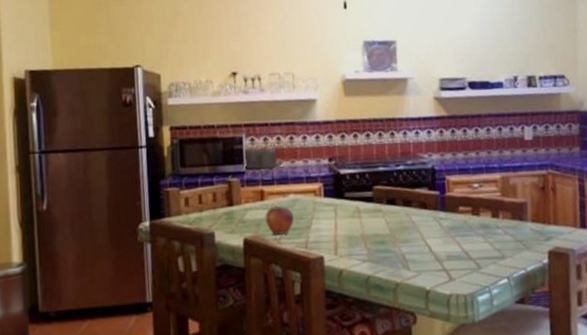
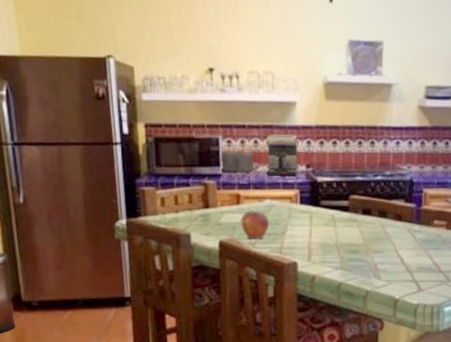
coffee maker: none [289,129,321,171] -> present [266,134,298,177]

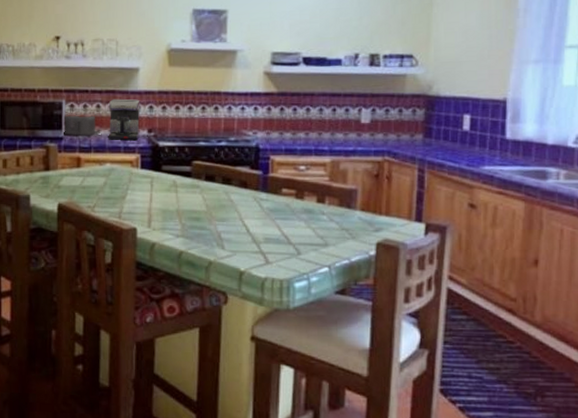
fruit: present [241,209,269,239] -> none [81,173,109,202]

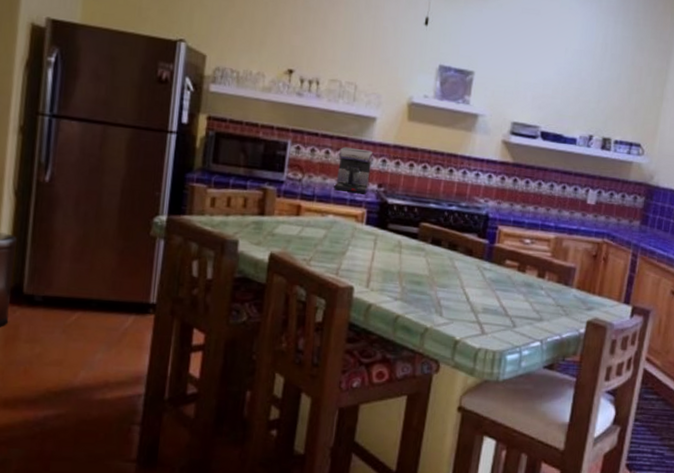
toaster: present [63,114,100,138] -> none [284,156,326,186]

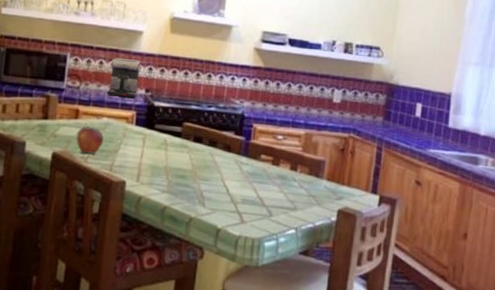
fruit: none [297,223,329,256] -> present [76,125,104,154]

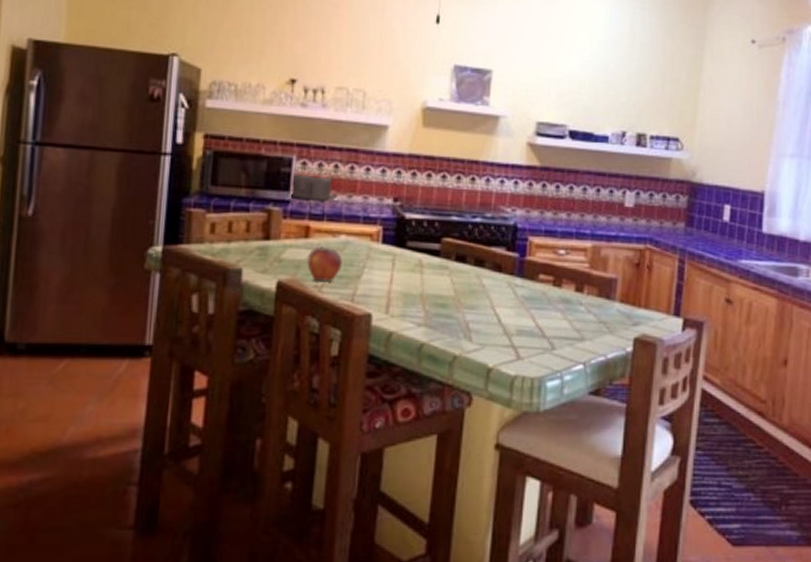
toaster: none [64,67,100,92] -> present [290,173,336,204]
coffee maker: present [107,57,141,99] -> none [345,159,387,210]

